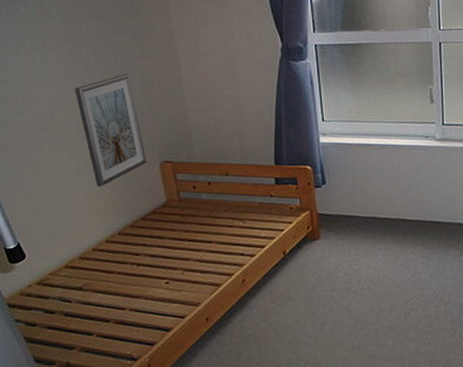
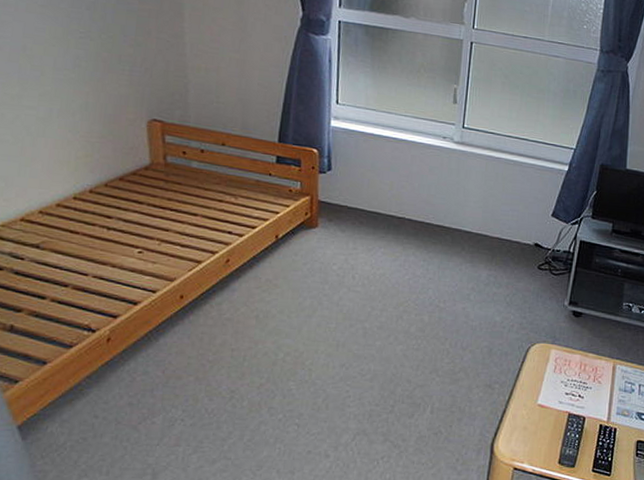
picture frame: present [75,73,147,187] -> none [55,14,133,137]

